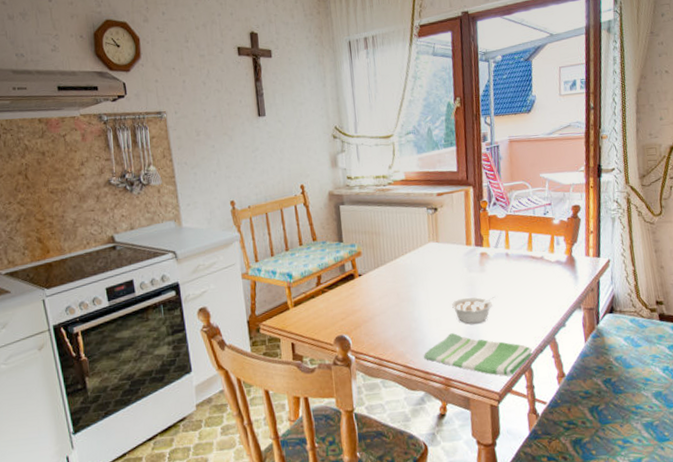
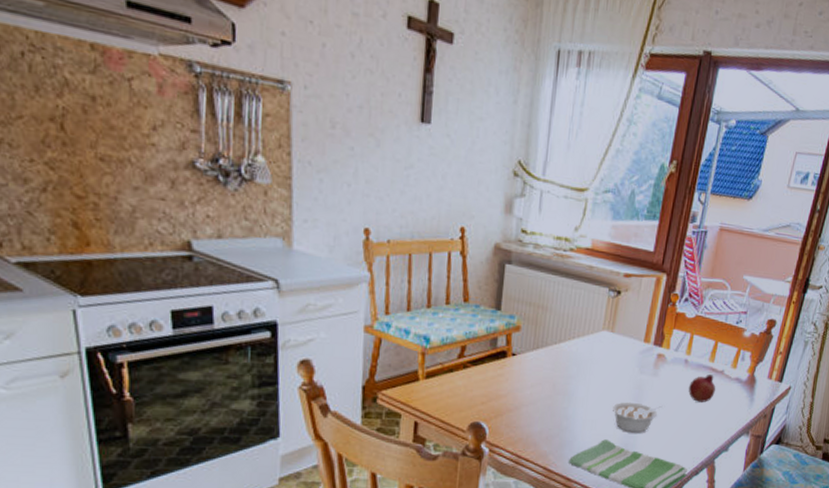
fruit: none [515,262,540,288] -> present [688,375,716,403]

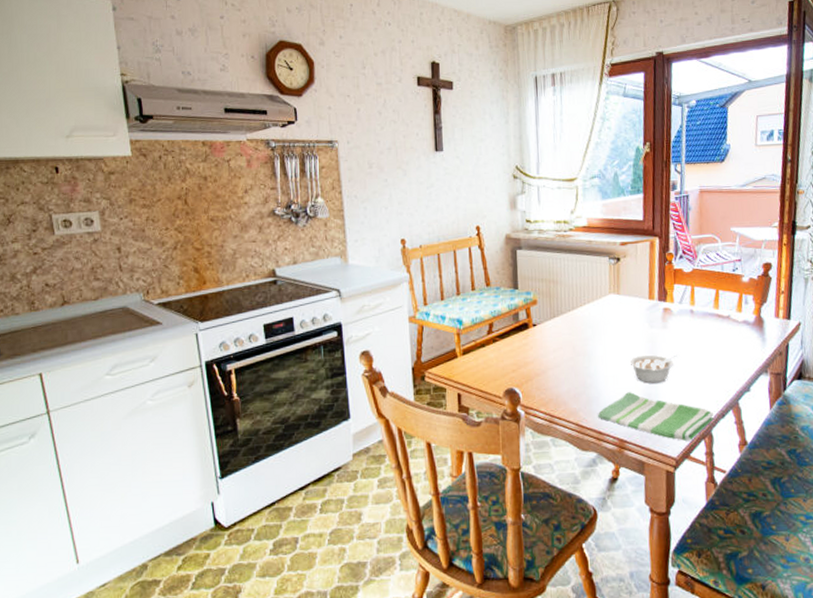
fruit: present [688,375,716,403] -> none [699,321,725,348]

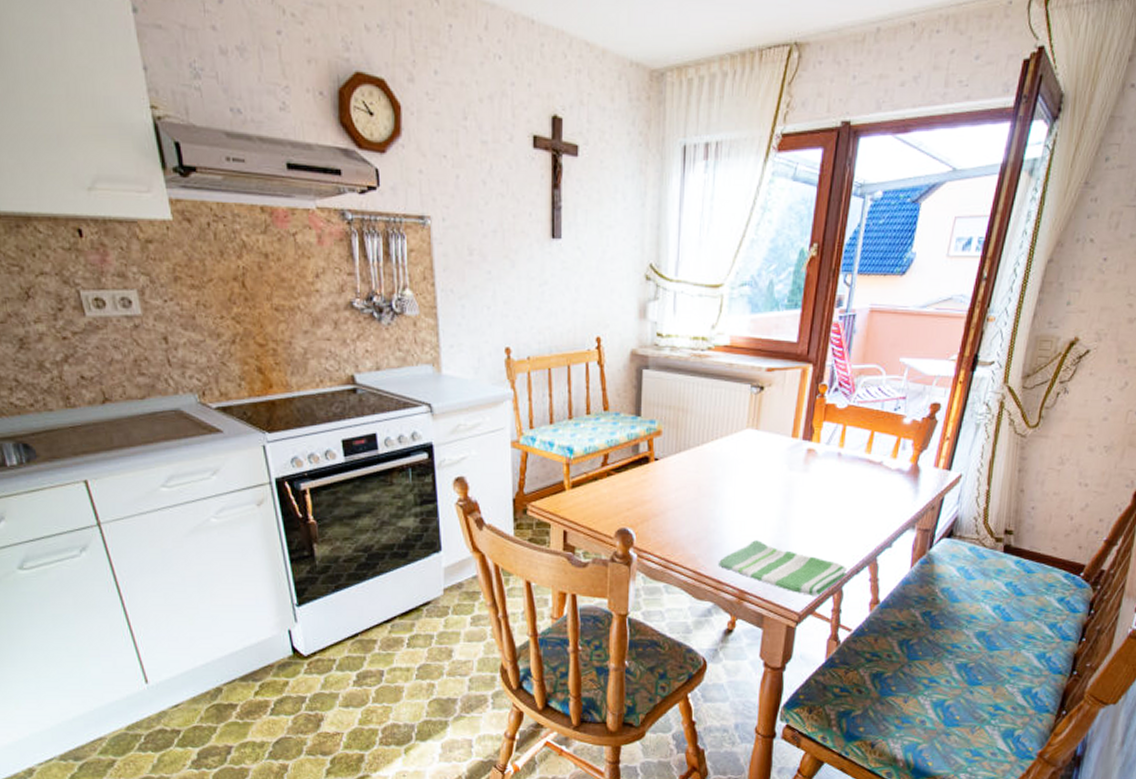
legume: present [629,354,679,383] -> none [761,500,817,532]

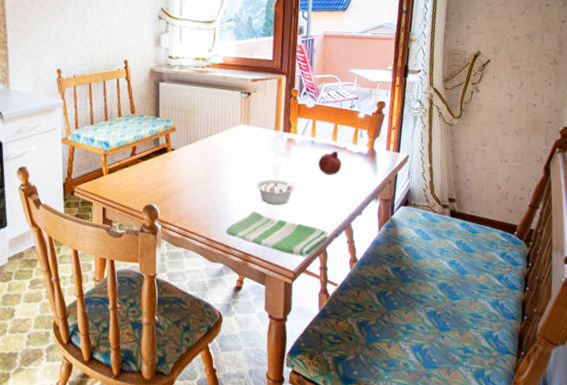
legume: none [761,500,817,532] -> present [256,179,299,205]
fruit: none [844,467,874,497] -> present [318,151,342,175]

